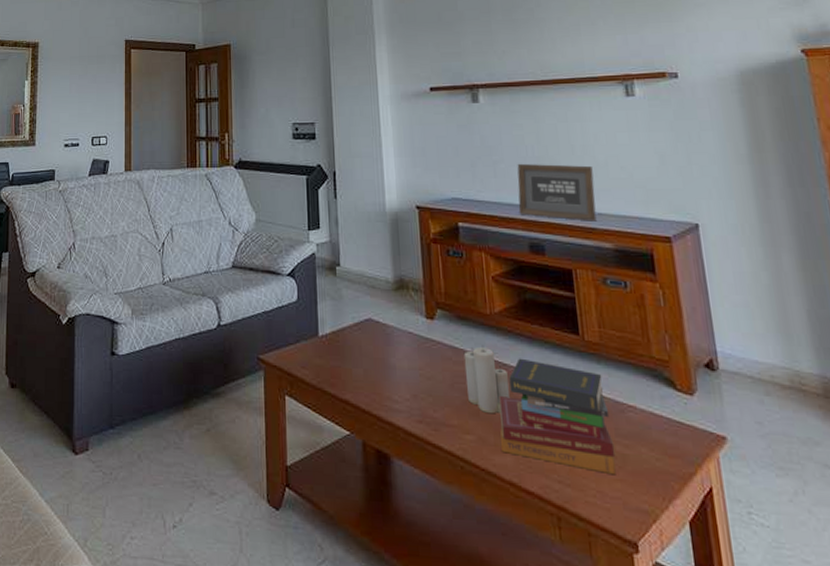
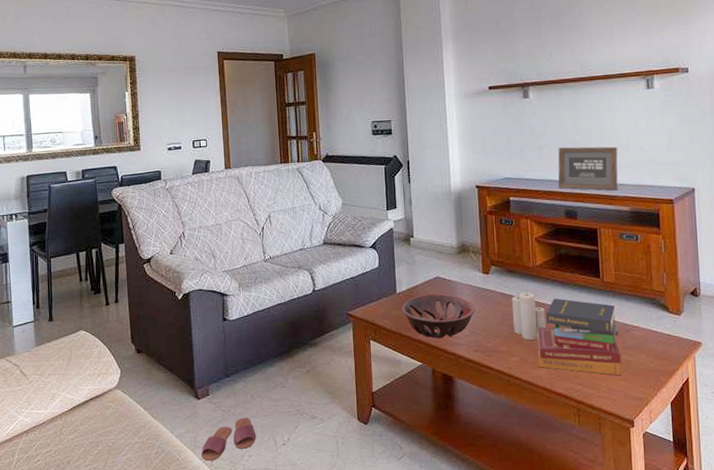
slippers: none [74,484,141,539] -> present [201,418,256,461]
decorative bowl: none [324,340,417,400] -> present [401,293,475,338]

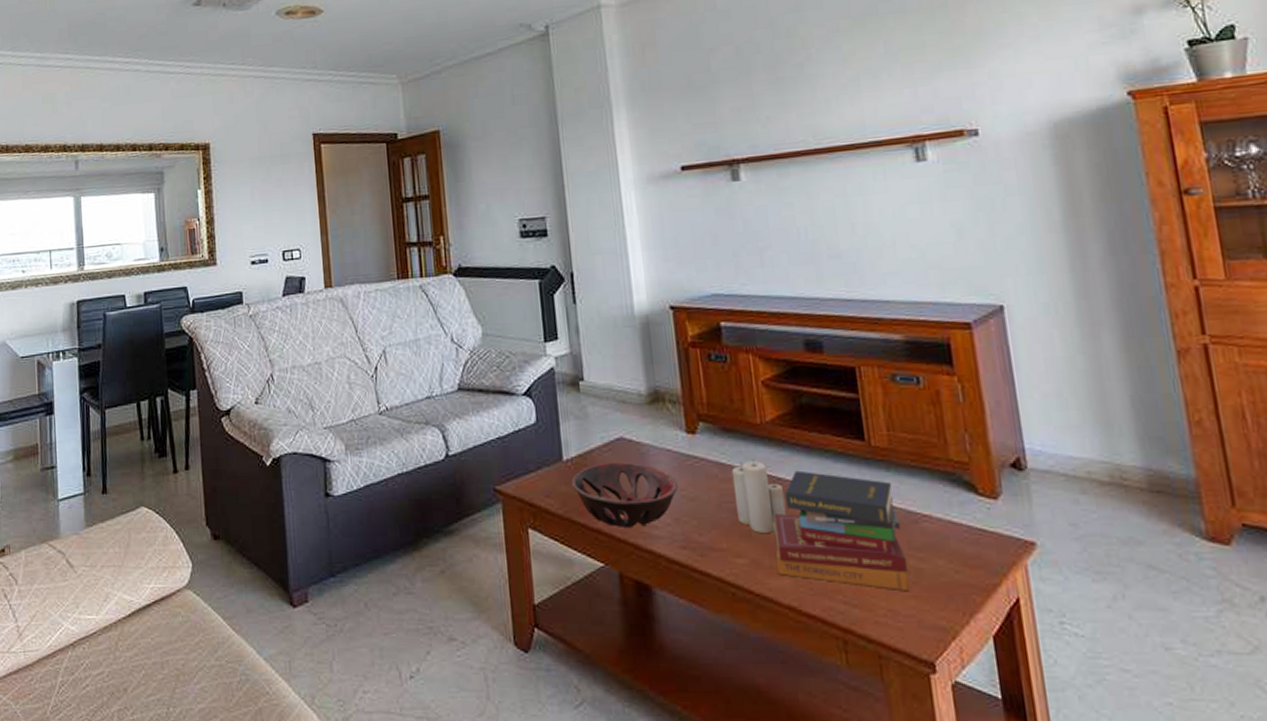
slippers: present [201,418,256,461] -> none [298,636,373,696]
picture frame: present [558,146,618,191] -> none [788,246,883,311]

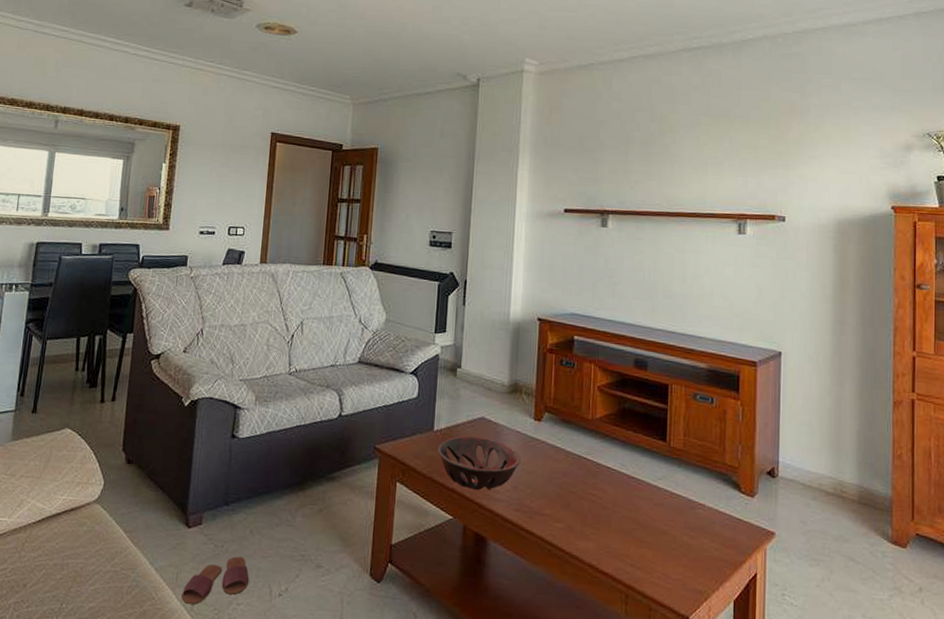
slippers: none [298,636,373,696] -> present [181,556,250,604]
candle: present [731,458,787,534] -> none [562,446,600,506]
books: present [773,470,909,592] -> none [585,459,682,561]

